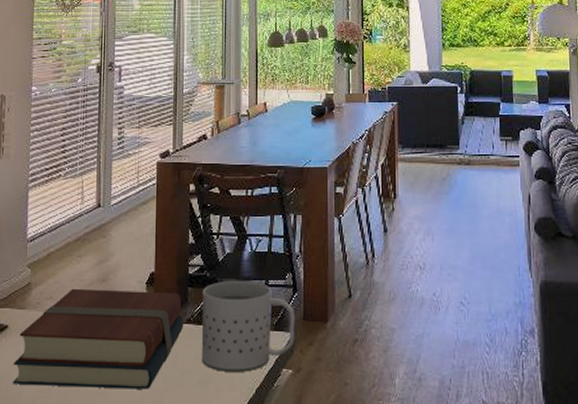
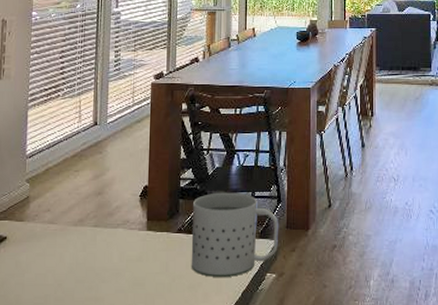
books: present [12,288,184,389] -> none [10,201,175,295]

